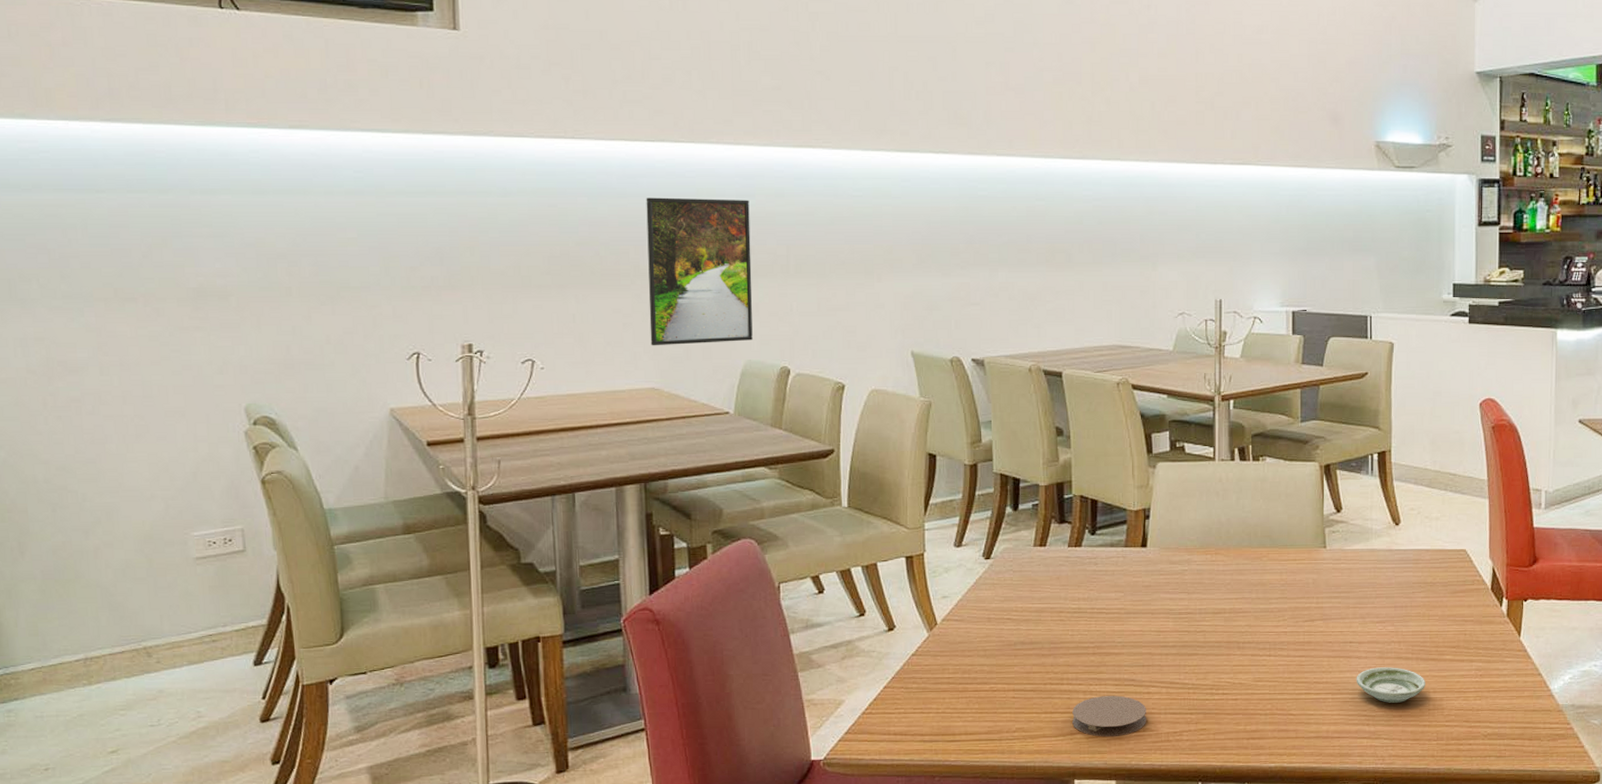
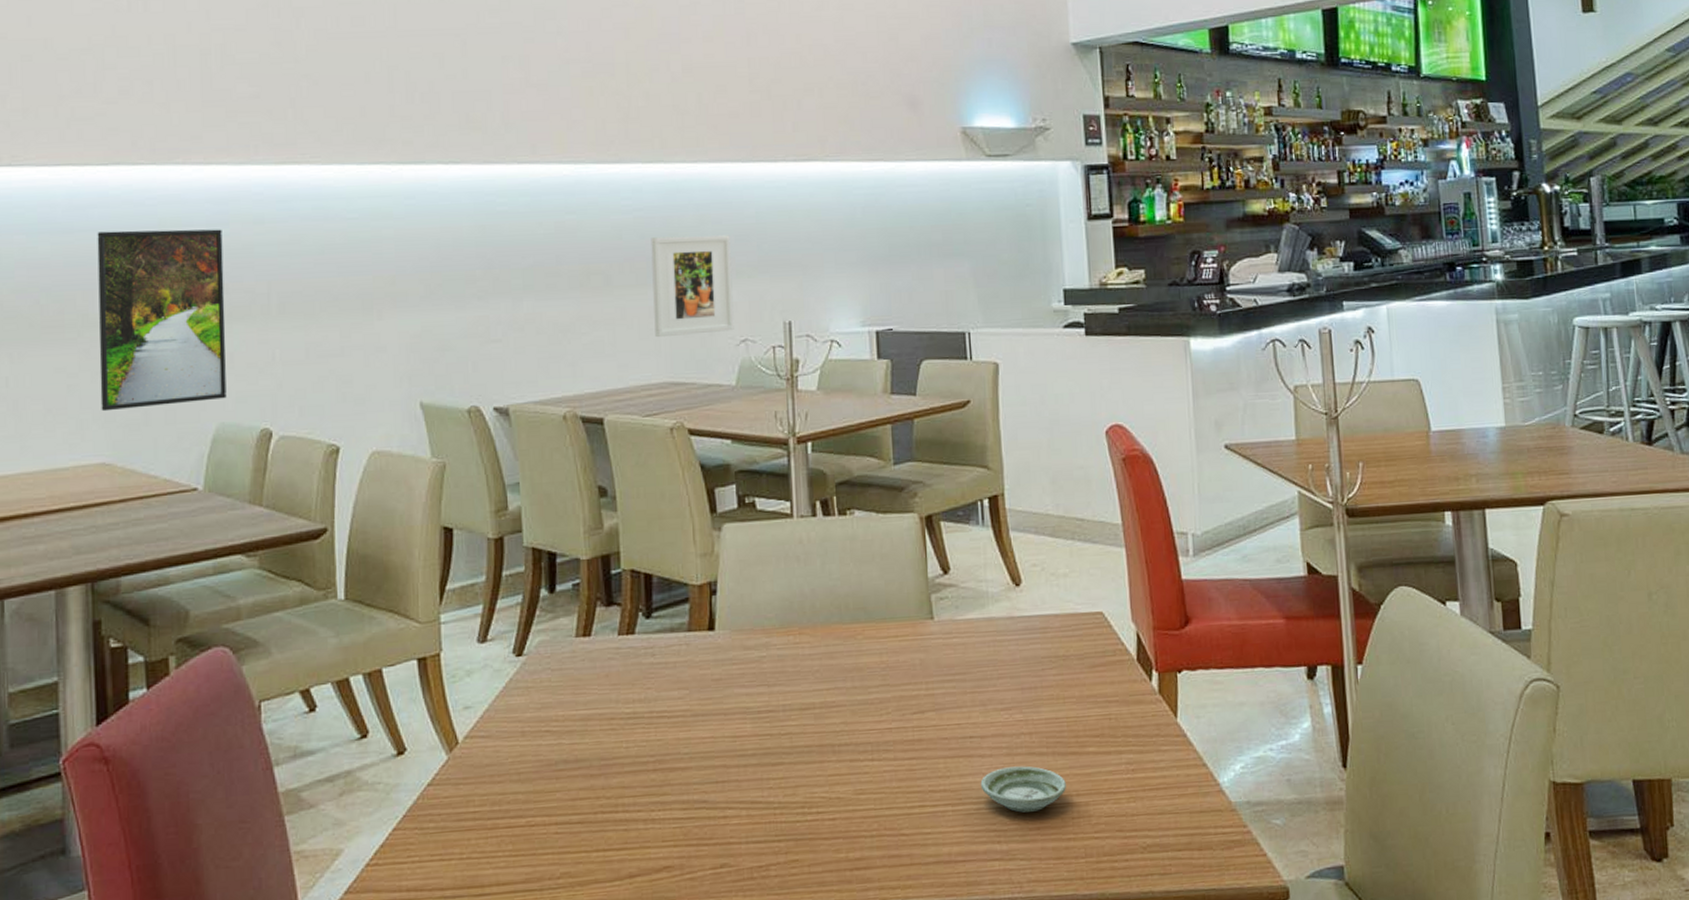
coaster: present [1072,695,1146,737] -> none [630,822,724,878]
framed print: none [1107,223,1174,308] -> present [651,235,735,338]

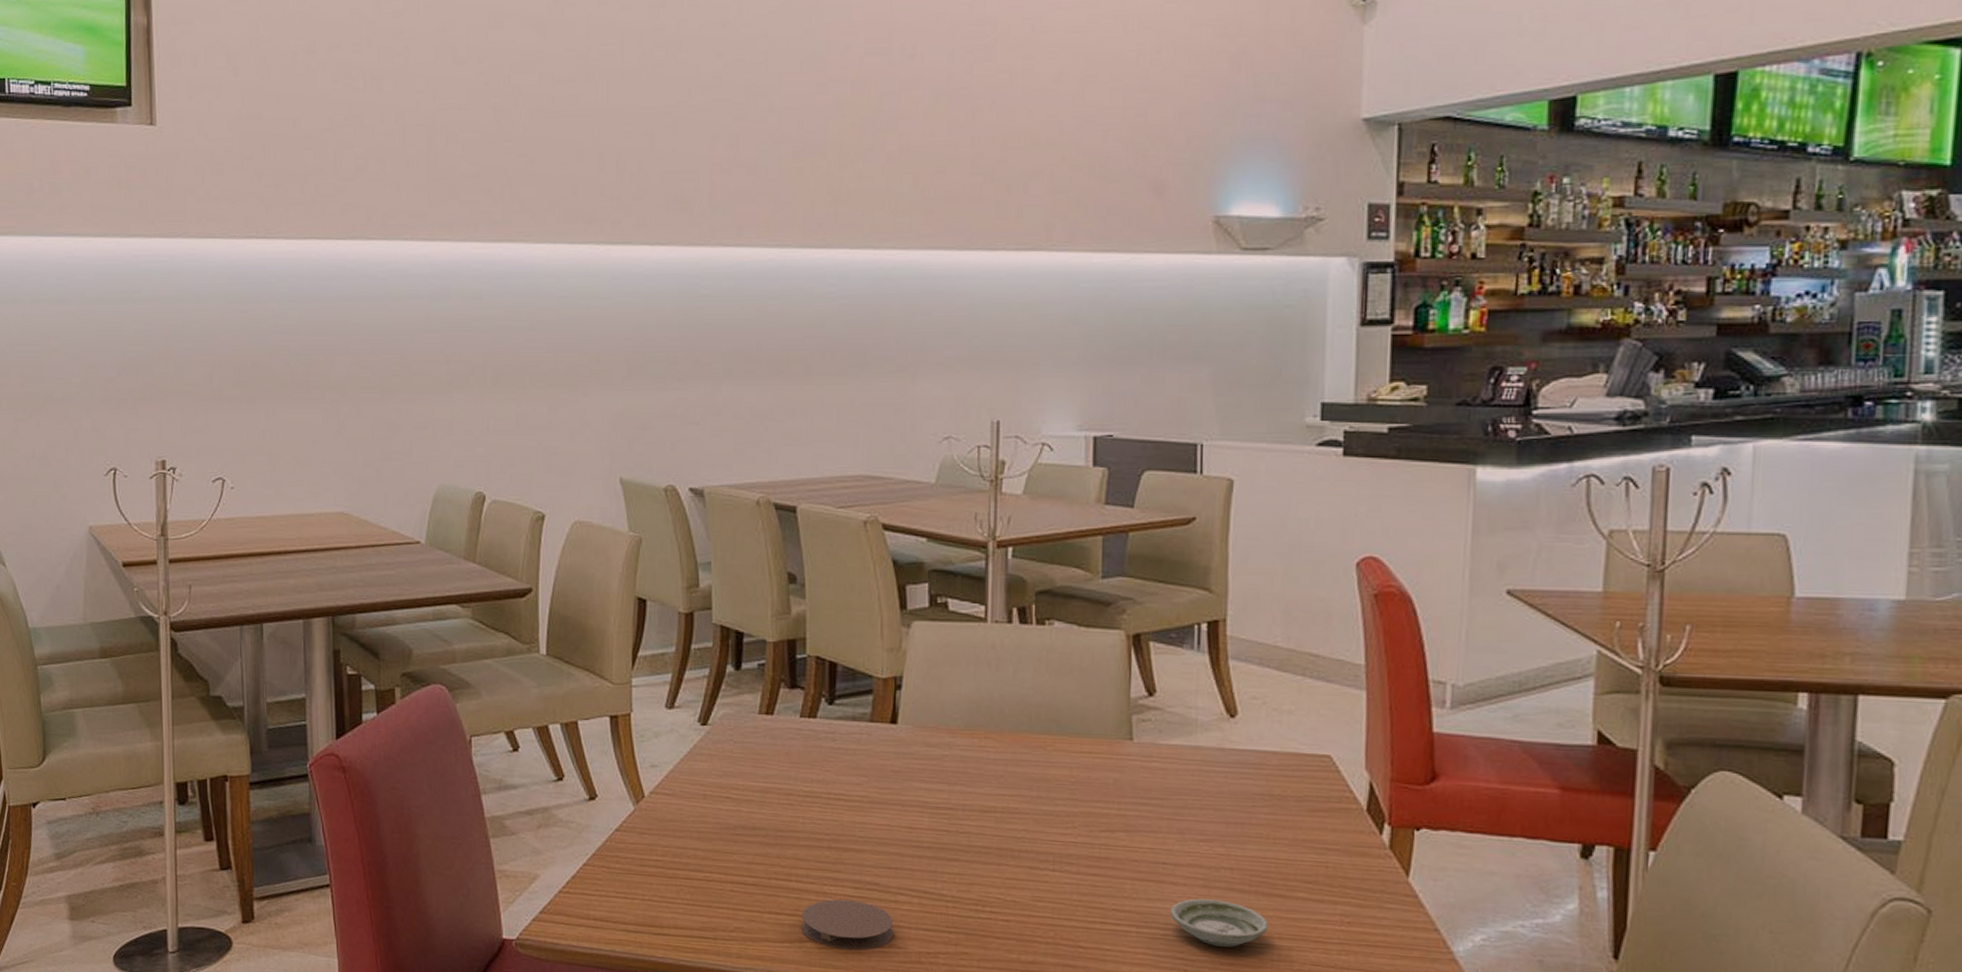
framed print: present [97,229,227,412] -> none [337,301,446,466]
coaster: none [630,822,724,878] -> present [802,899,893,950]
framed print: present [651,235,735,338] -> none [854,326,939,430]

